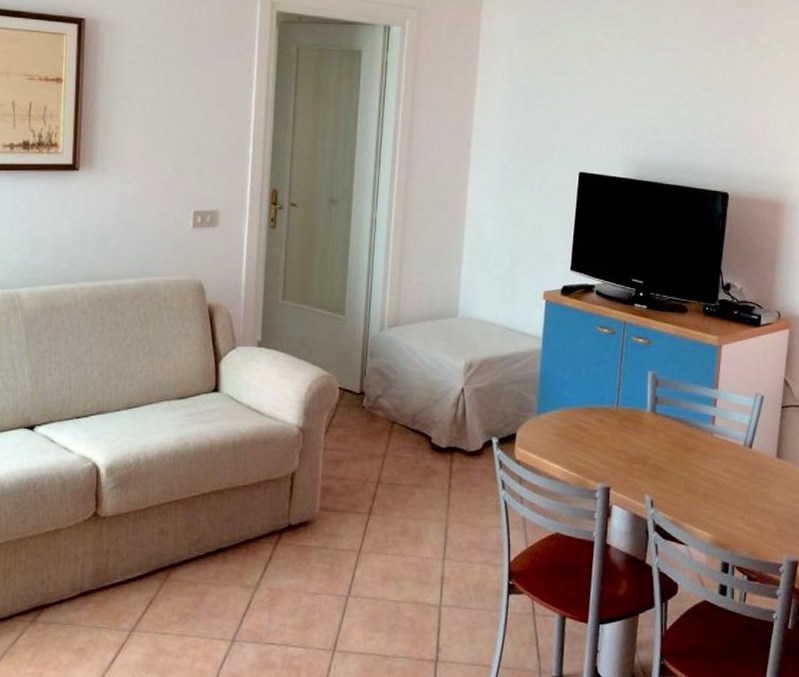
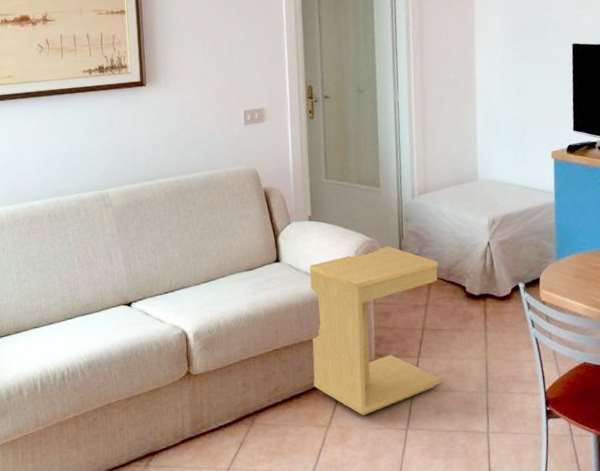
side table: none [244,383,403,578] -> present [309,246,442,416]

